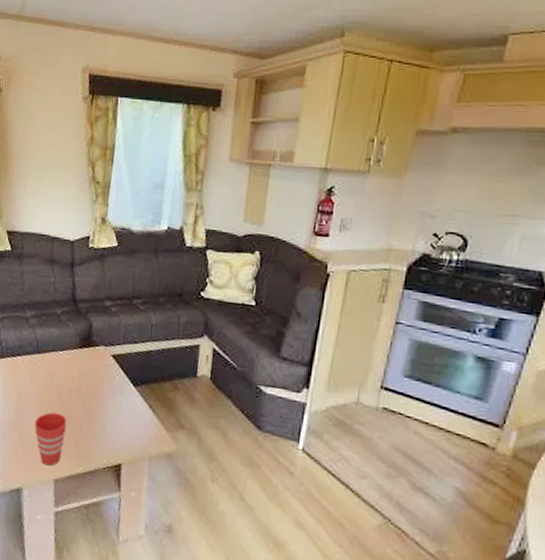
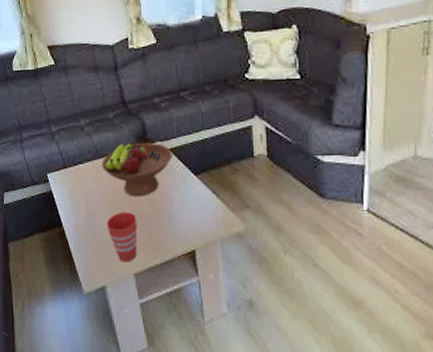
fruit bowl: none [40,342,115,400] -> present [101,142,172,197]

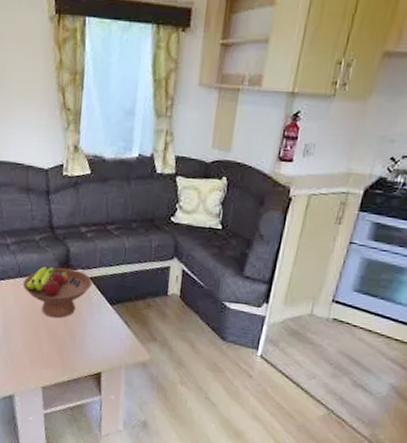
cup: present [106,212,138,262] -> none [21,329,51,376]

